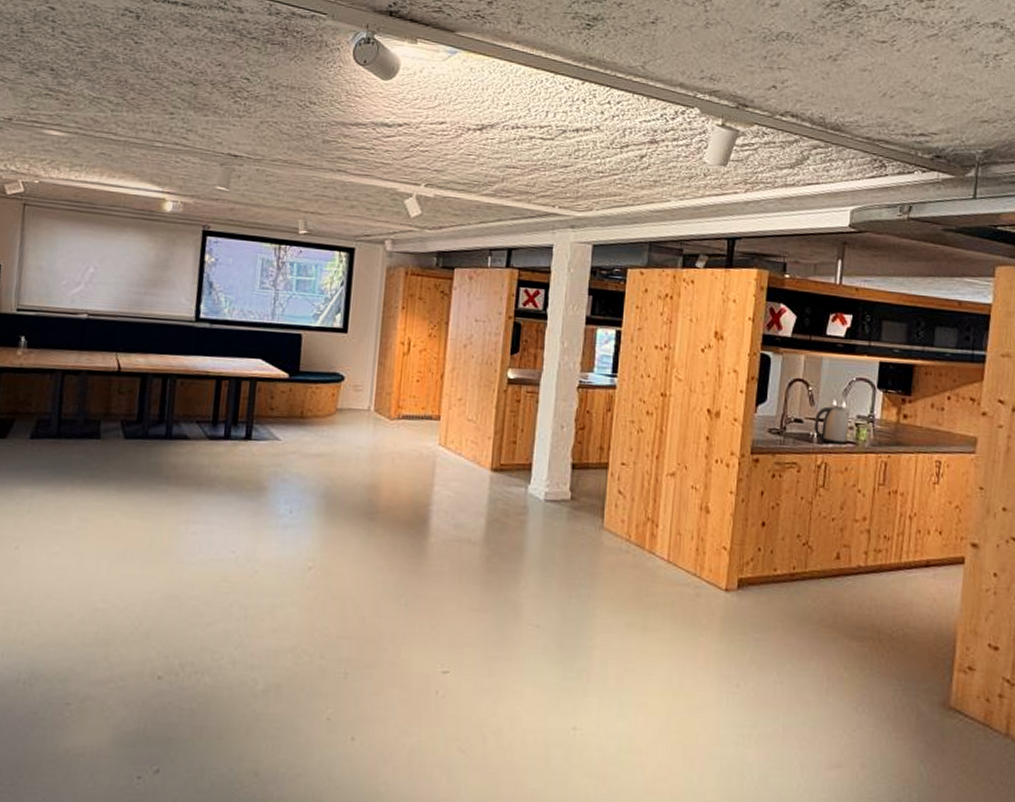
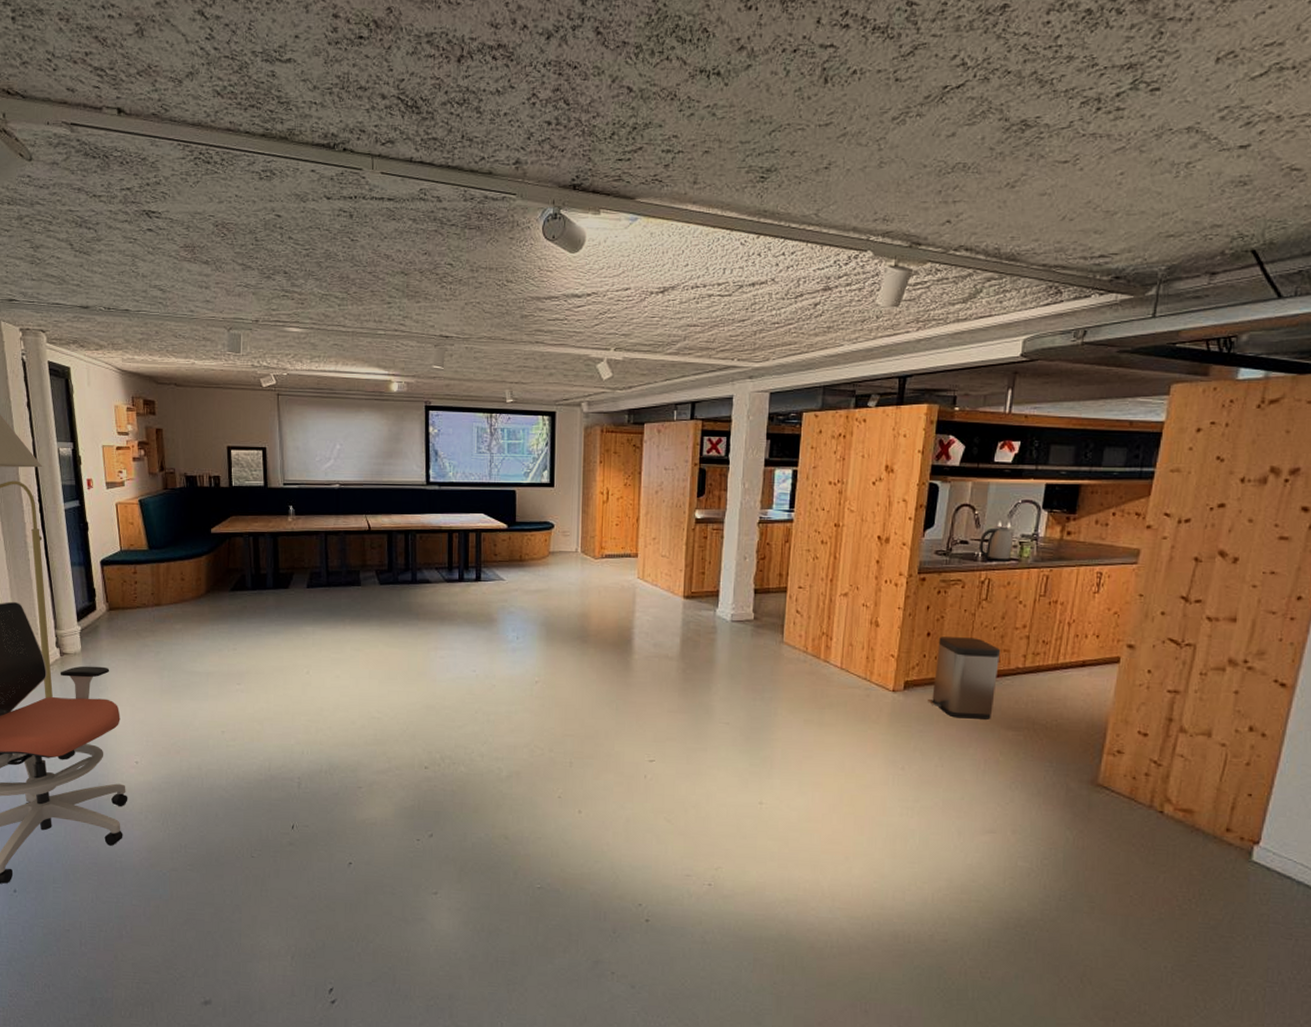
pedal bin: none [764,527,841,627] -> present [928,637,1001,719]

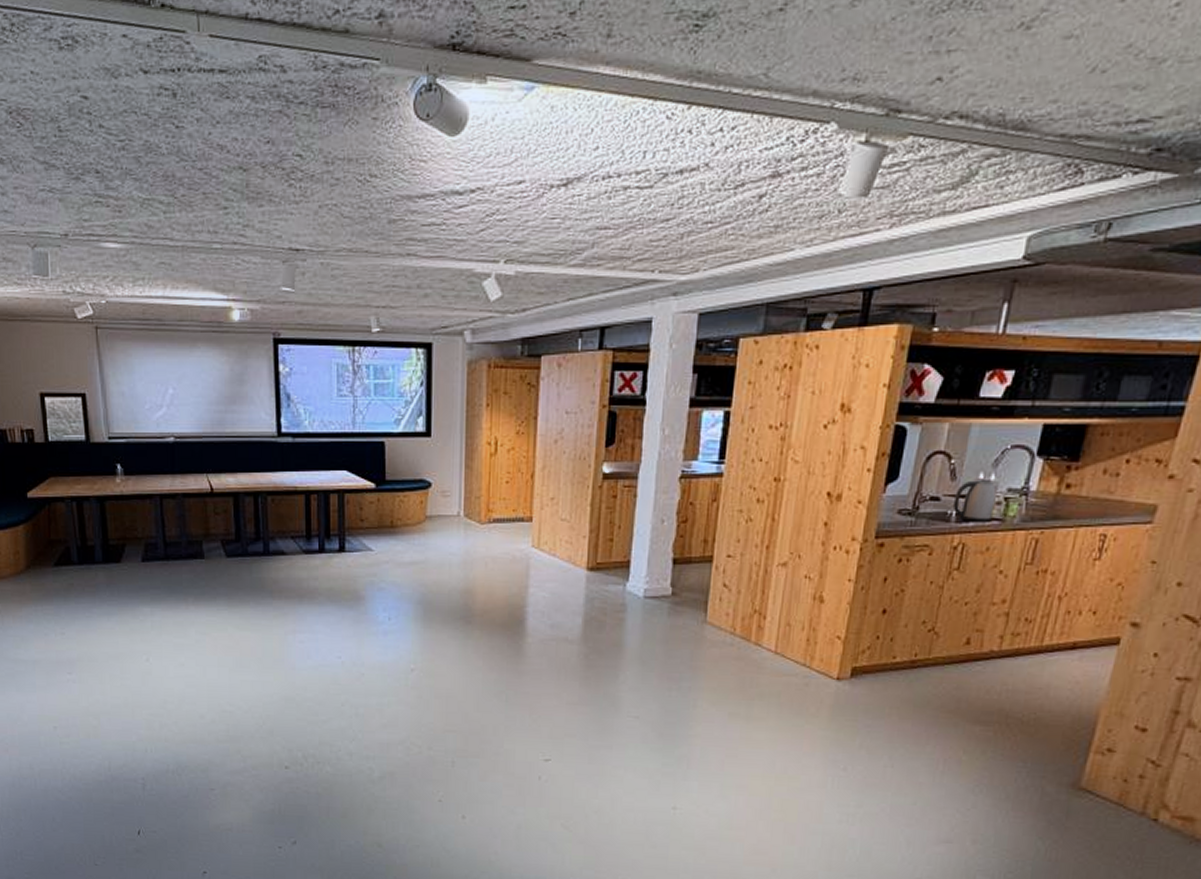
pedal bin: present [928,637,1001,719] -> none [879,614,973,712]

